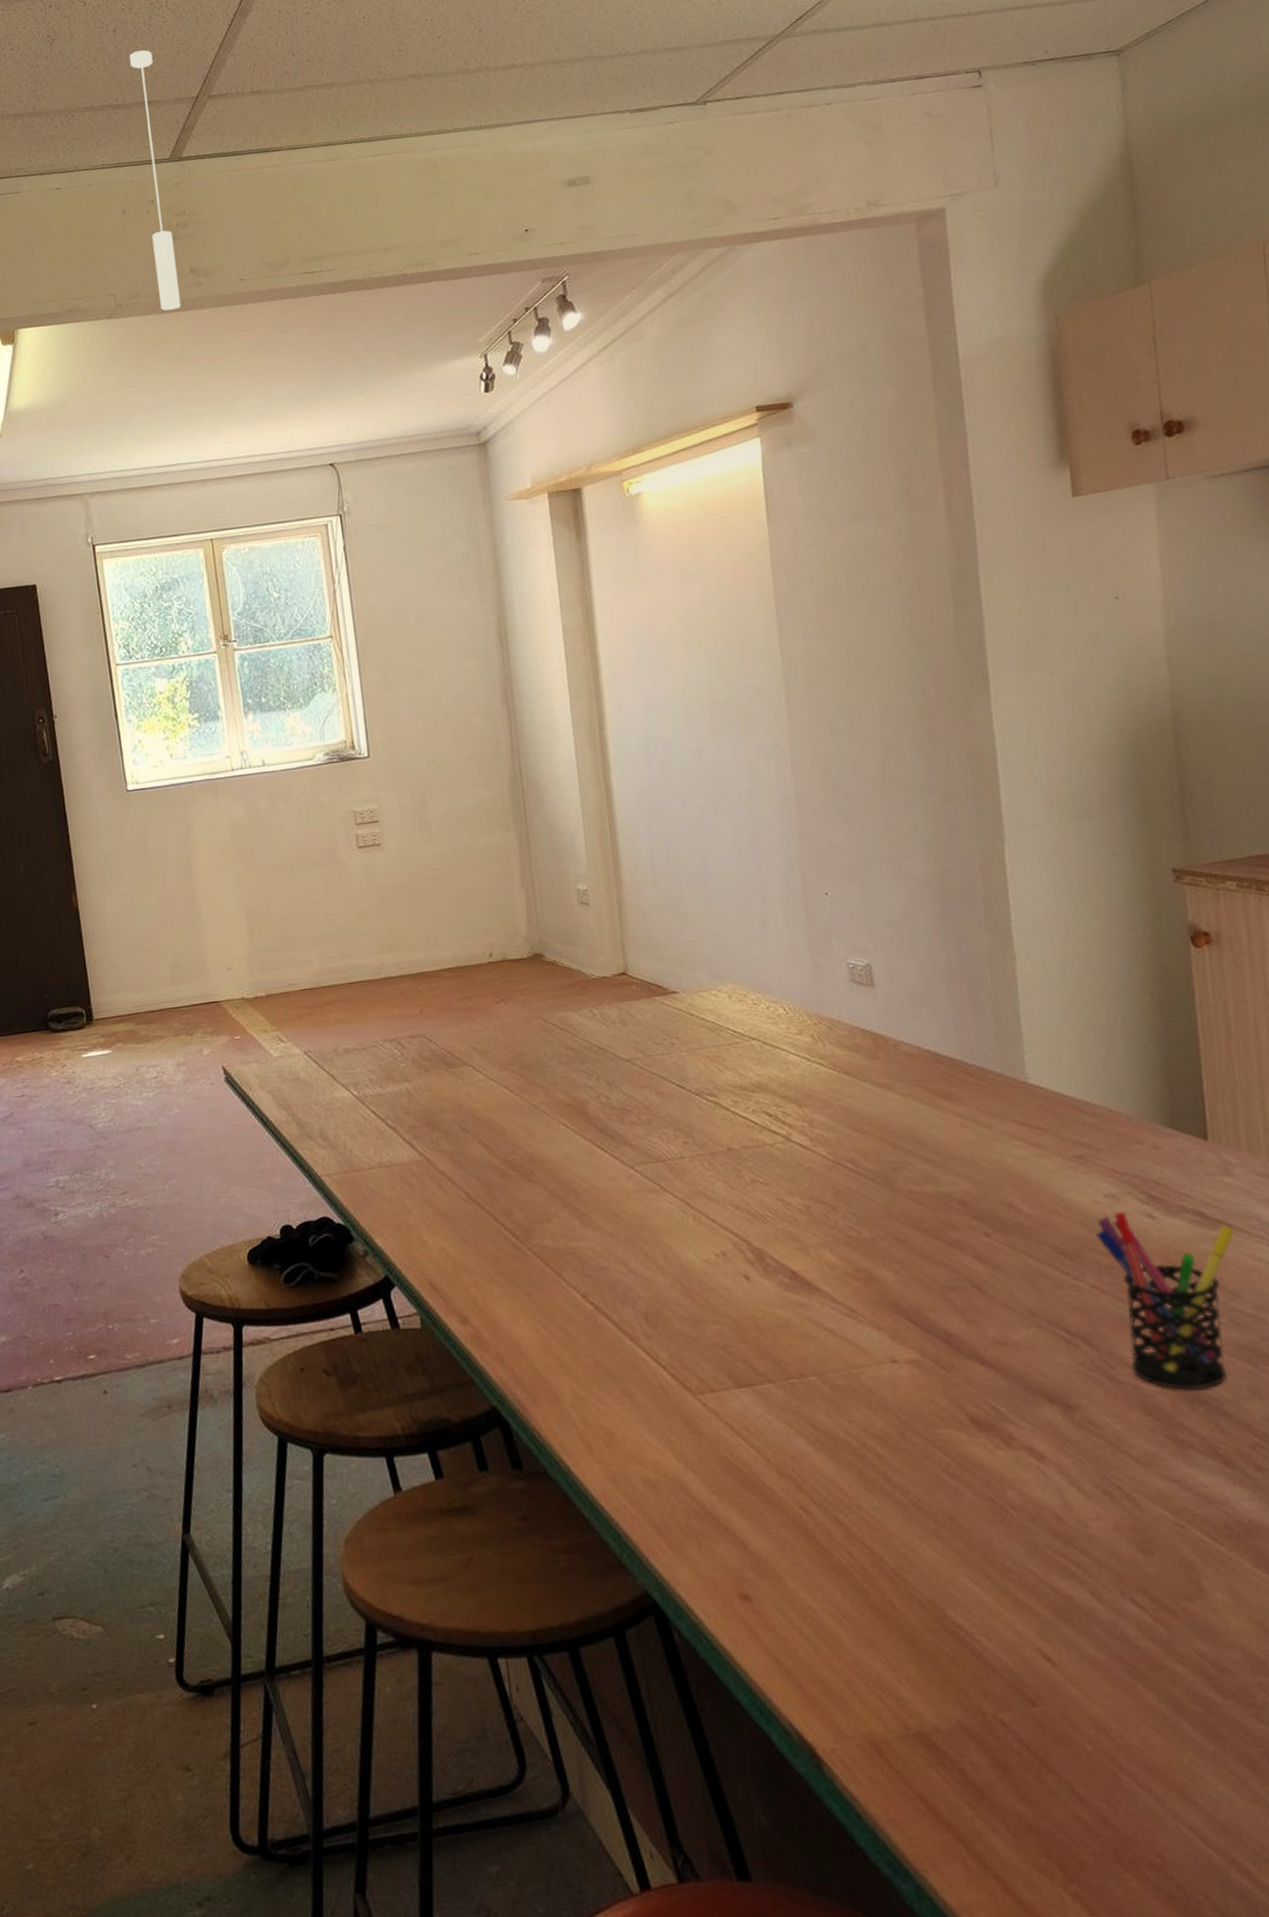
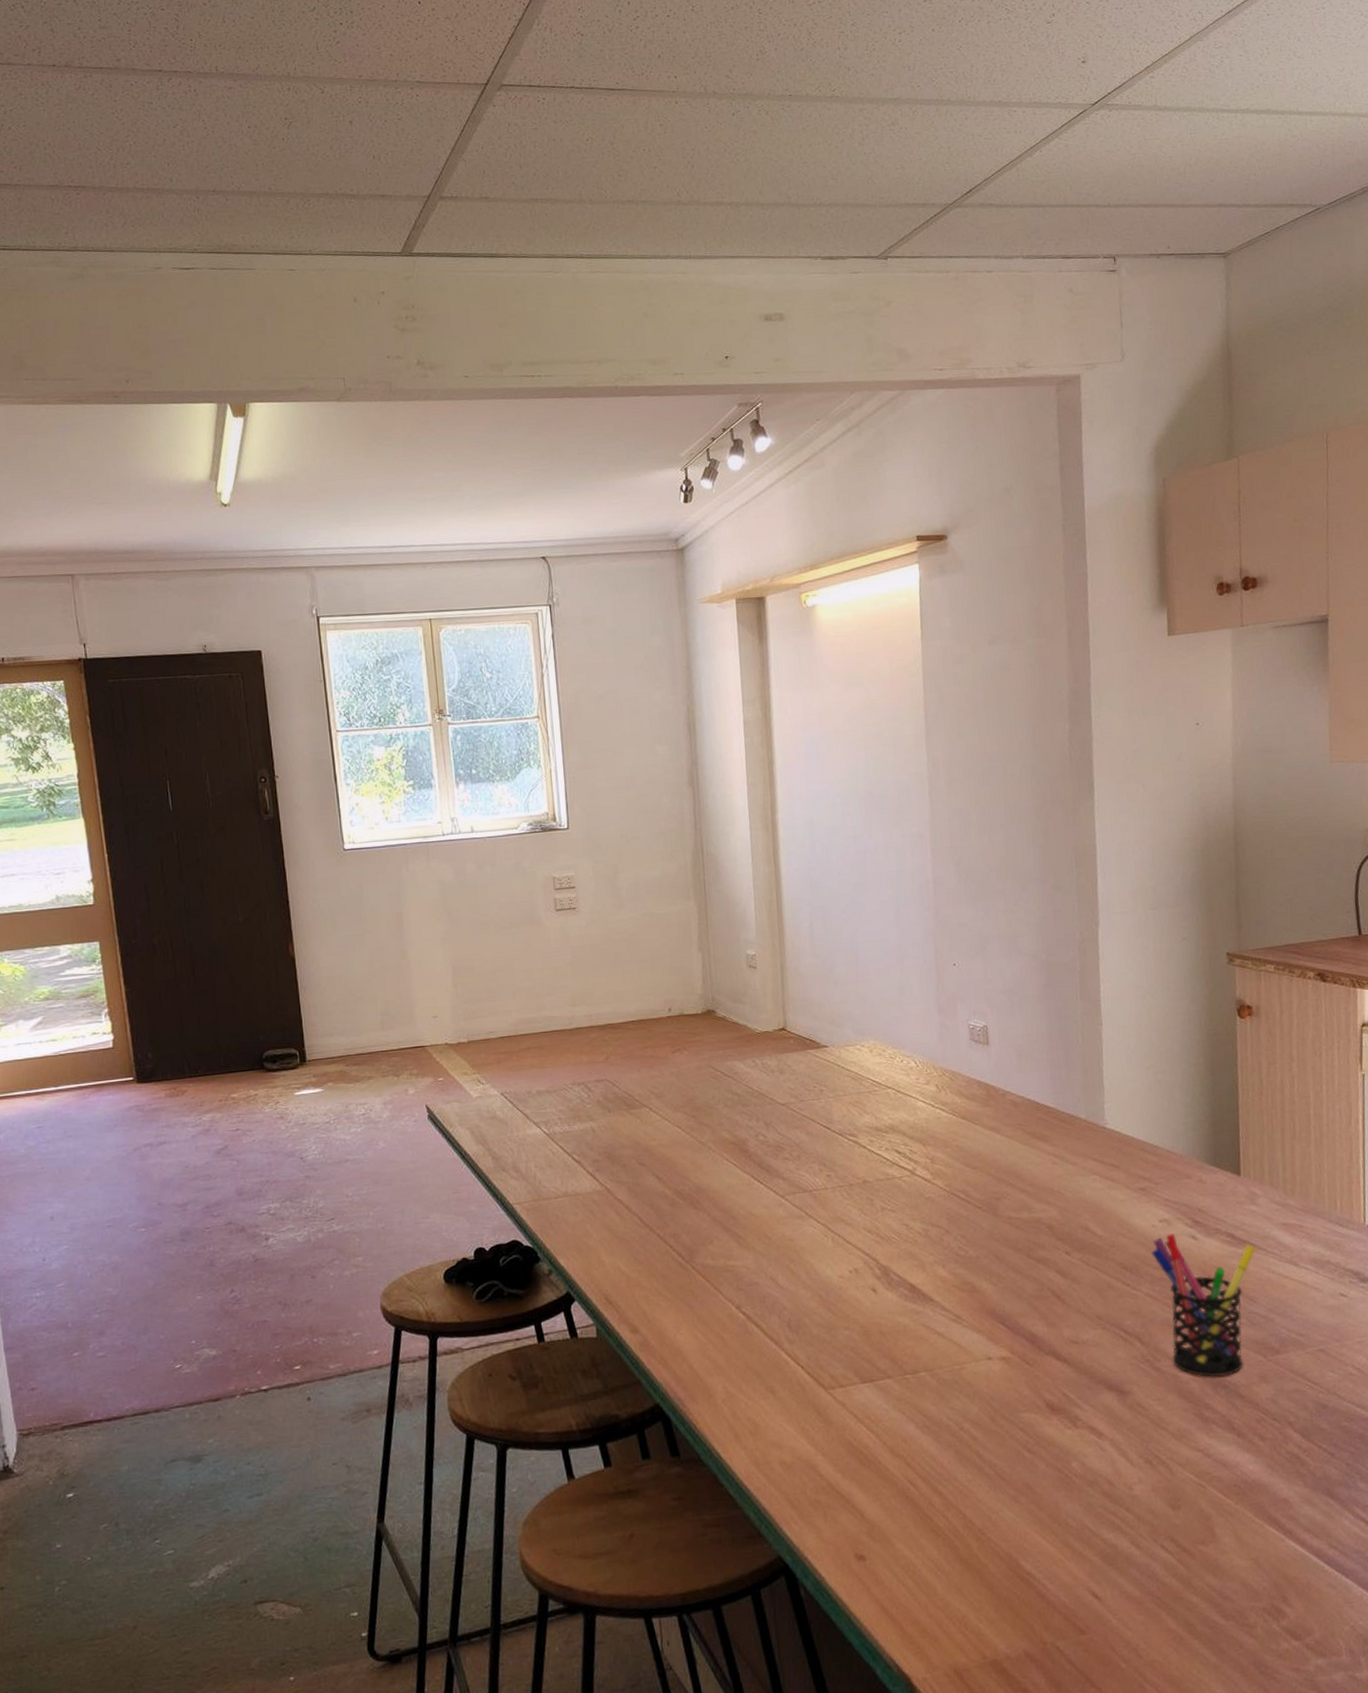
pendant lamp: present [129,49,181,311] -> none [364,144,408,399]

